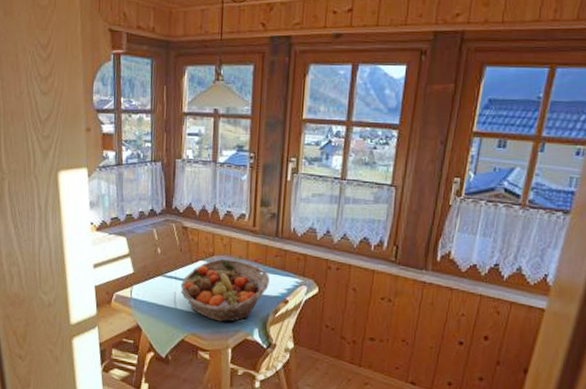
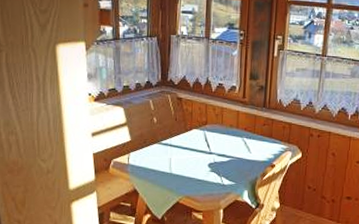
fruit basket: present [180,258,270,322] -> none [175,127,258,185]

